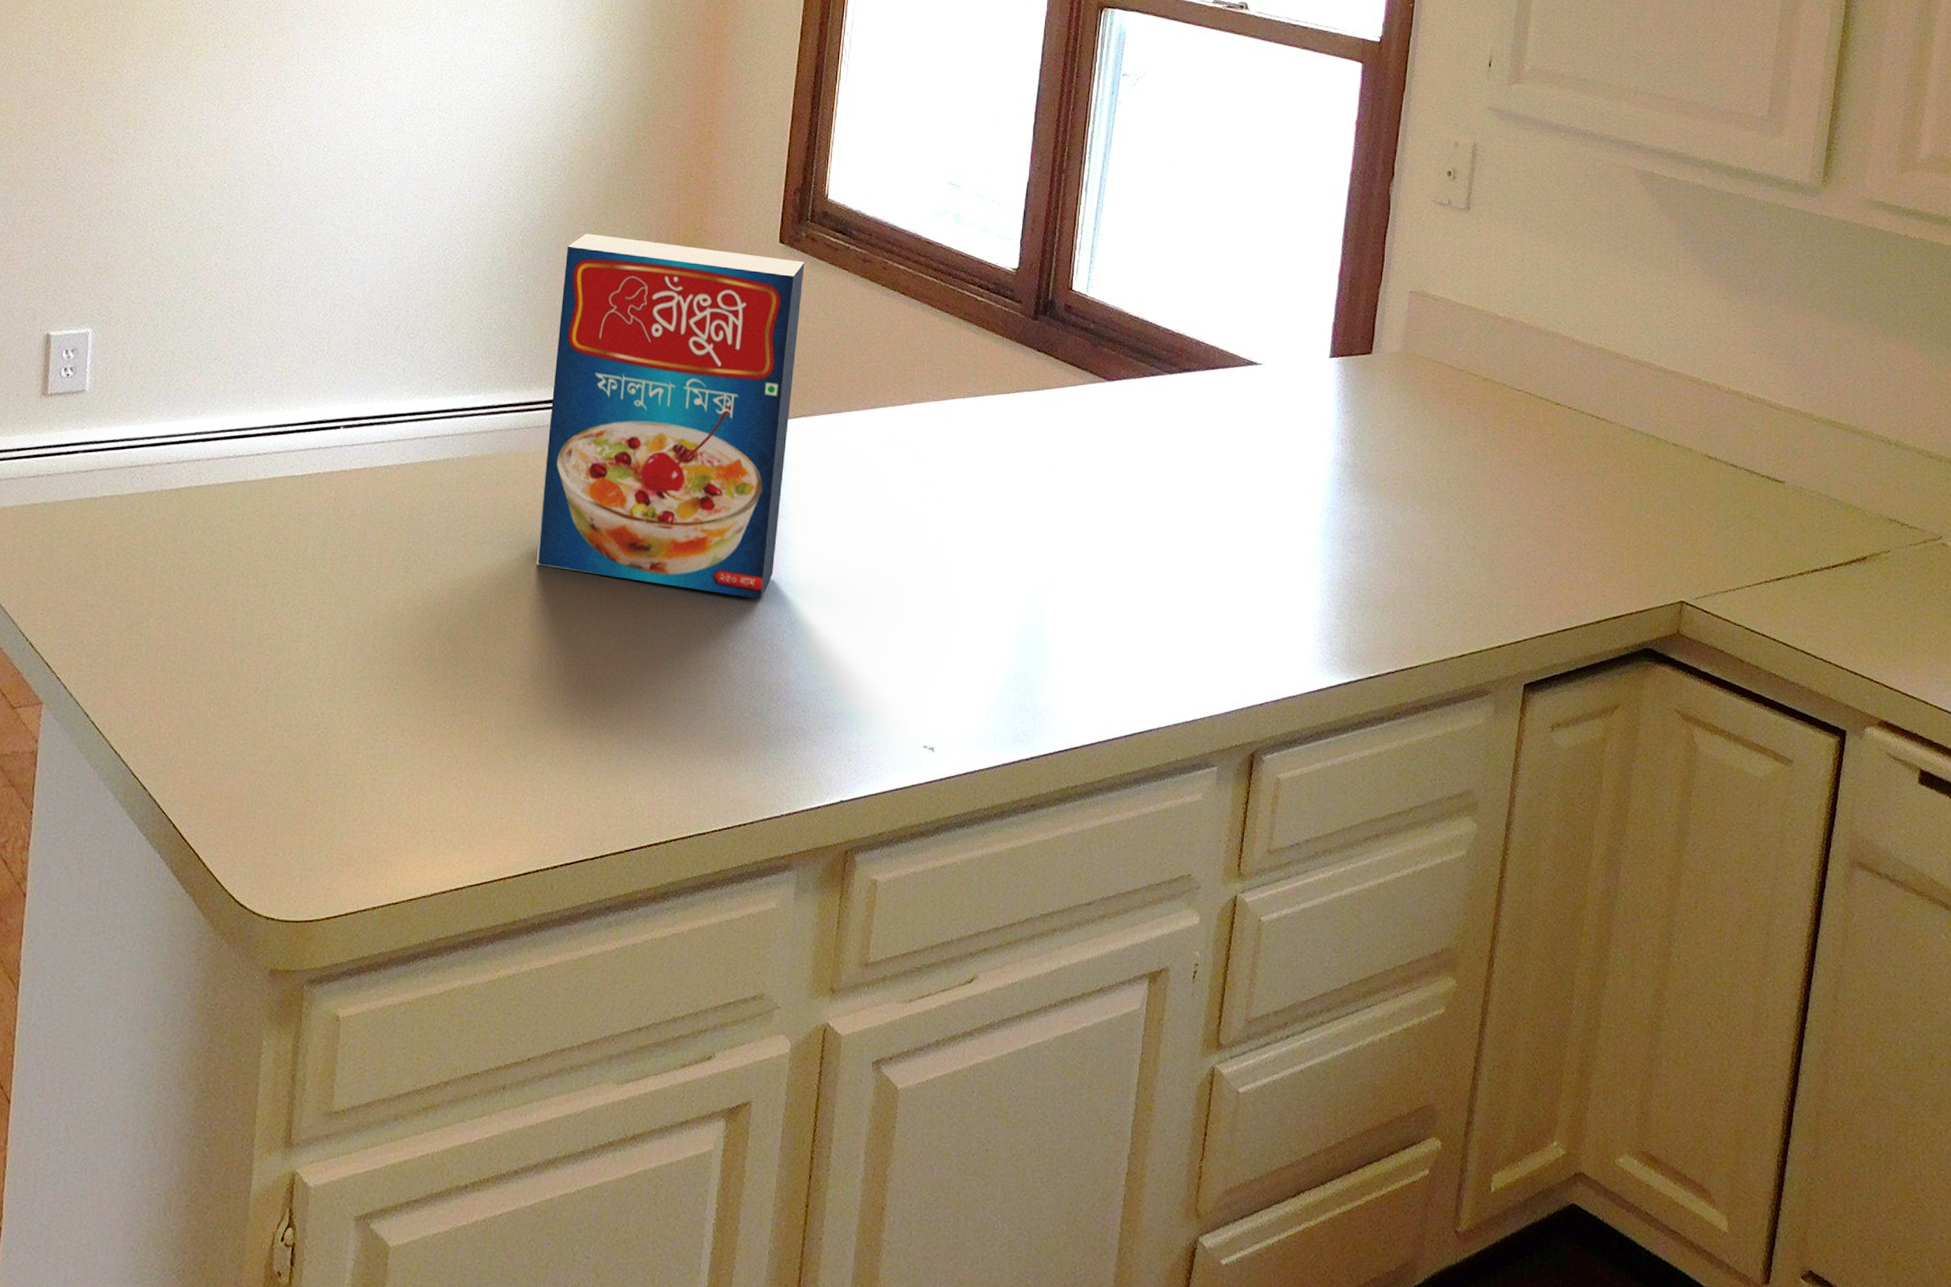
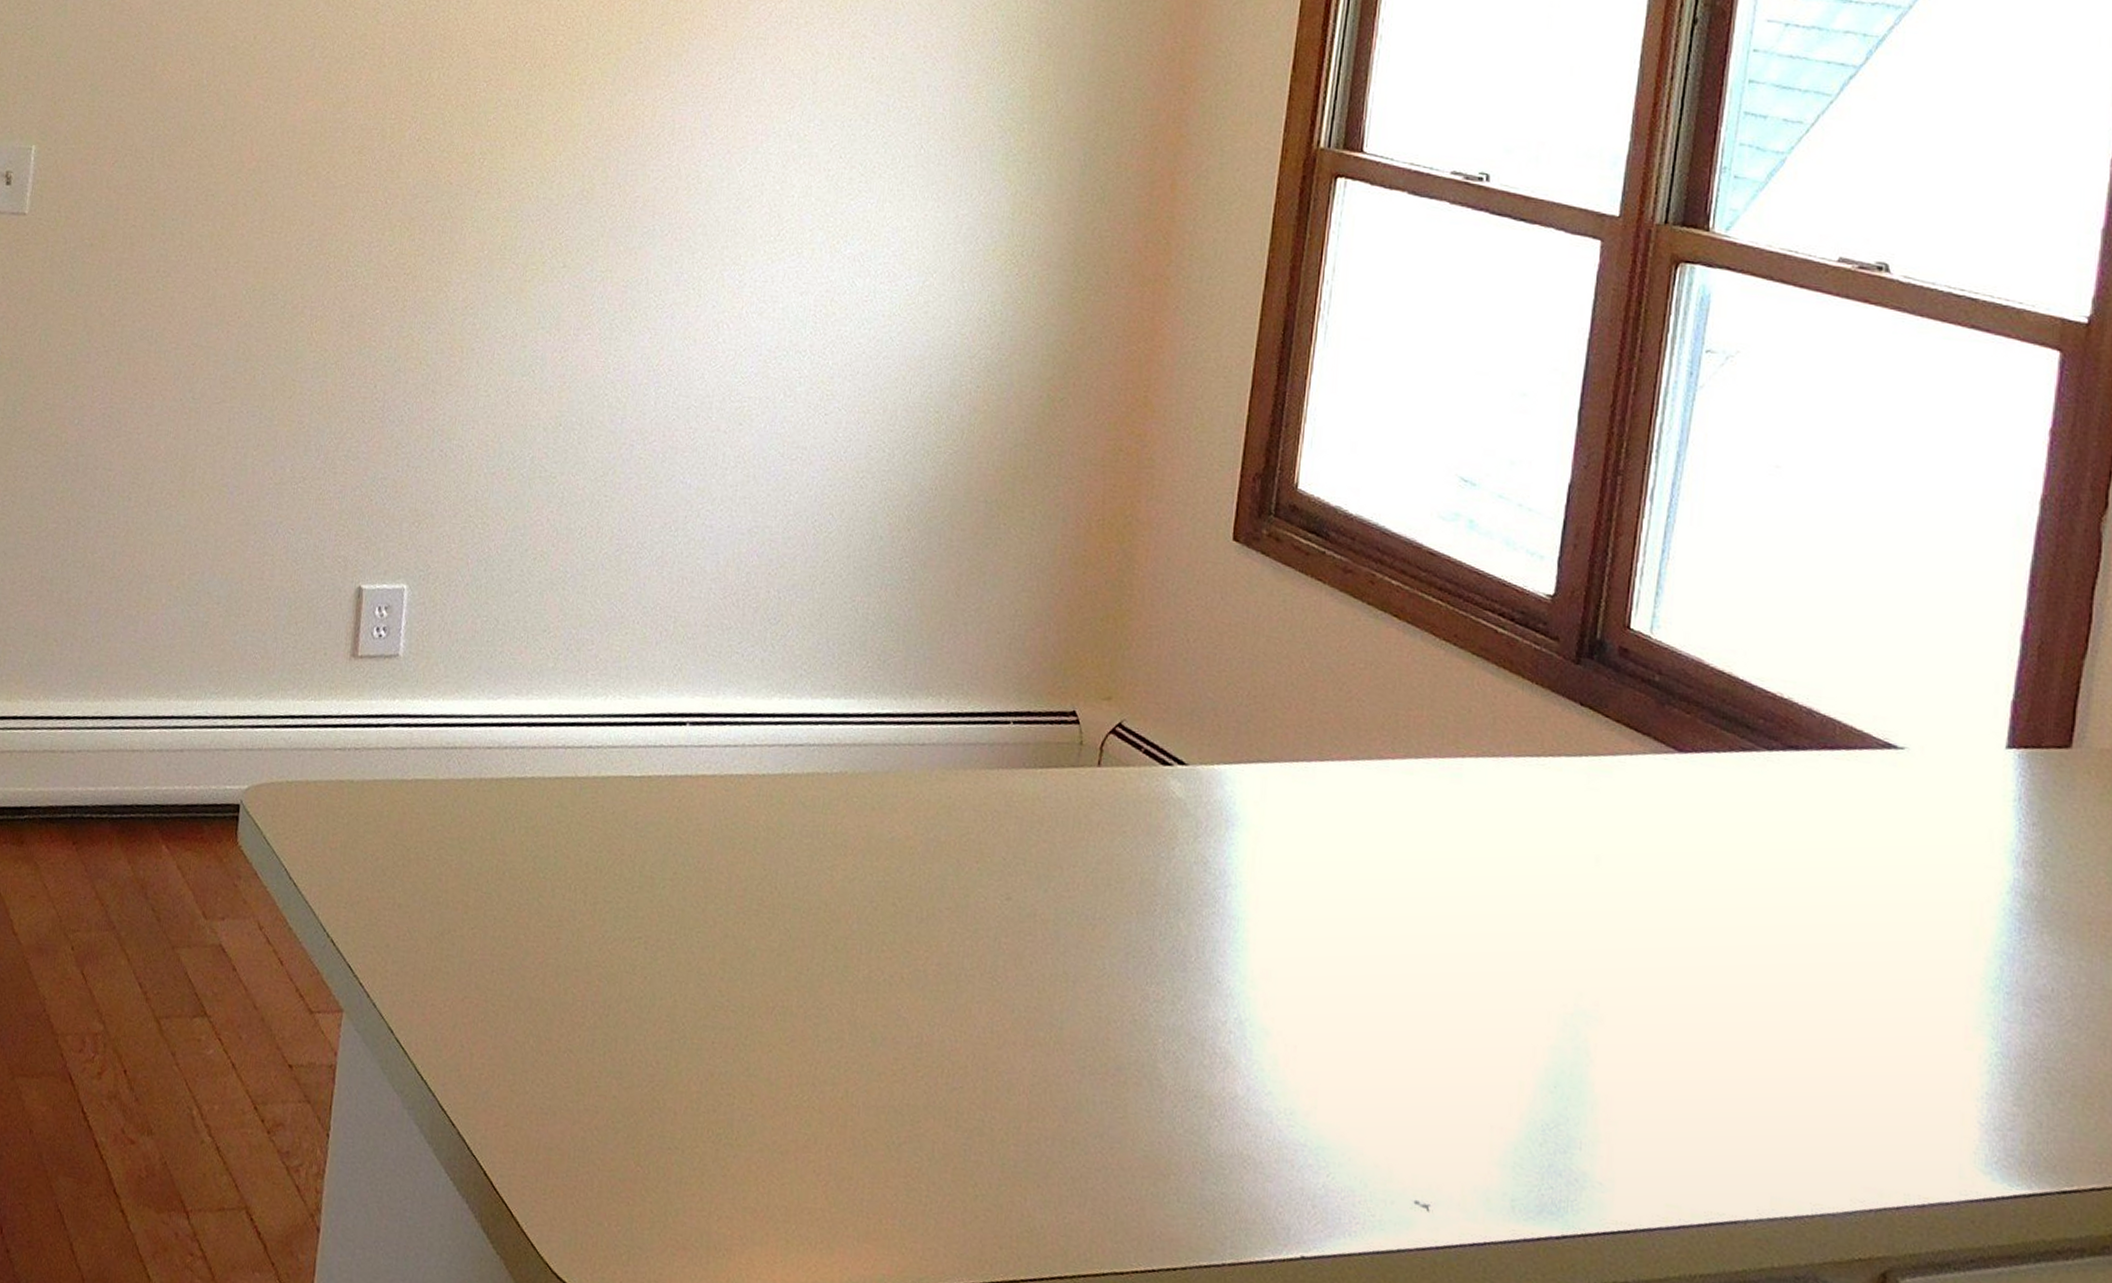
cereal box: present [535,233,805,599] -> none [916,512,1266,987]

